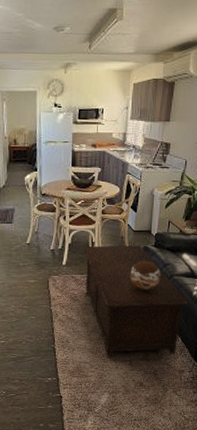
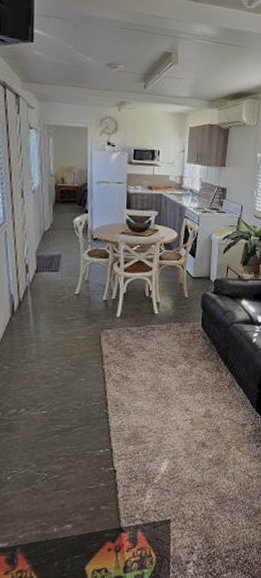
cabinet: present [83,245,188,358] -> none [139,292,248,419]
decorative sphere: present [130,260,161,291] -> none [189,308,221,341]

